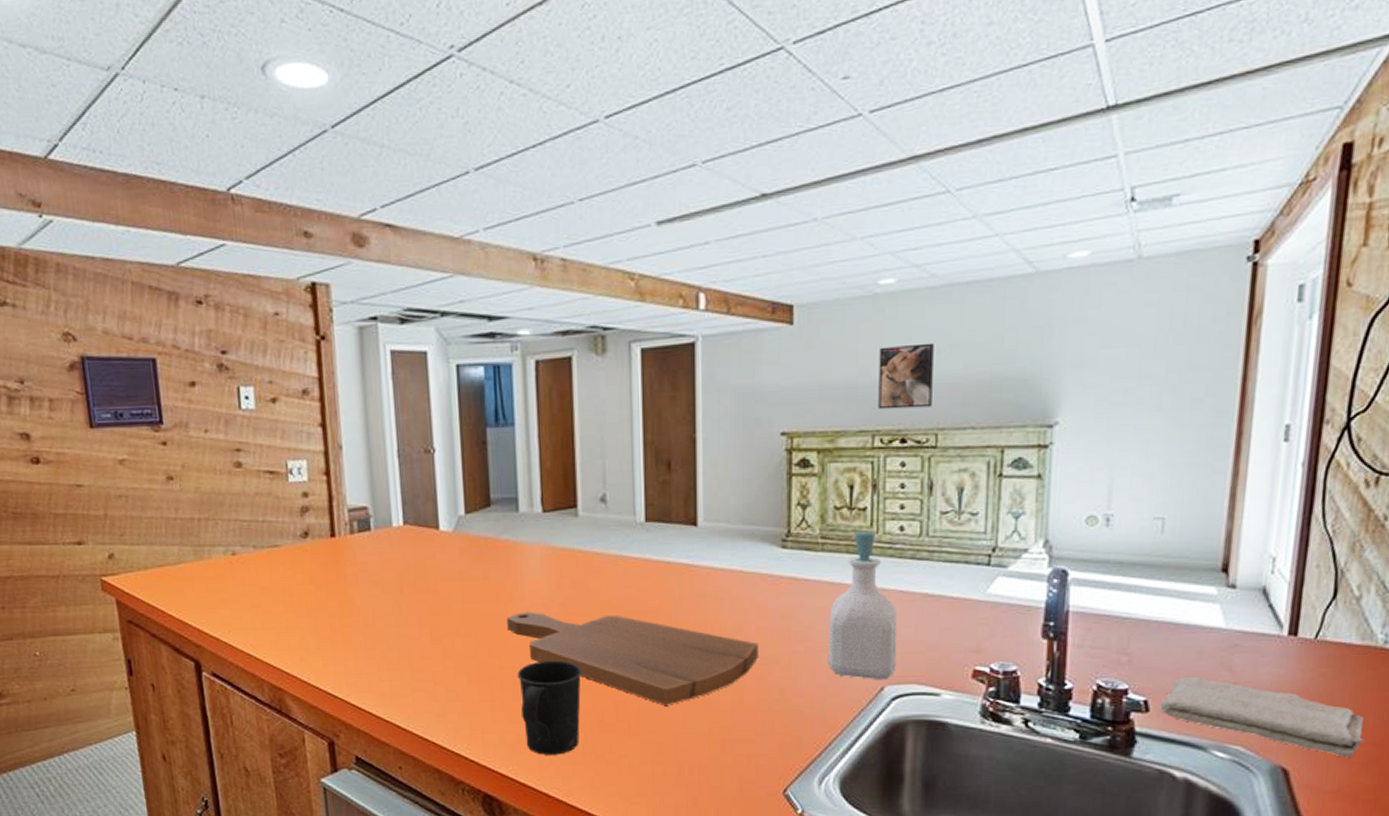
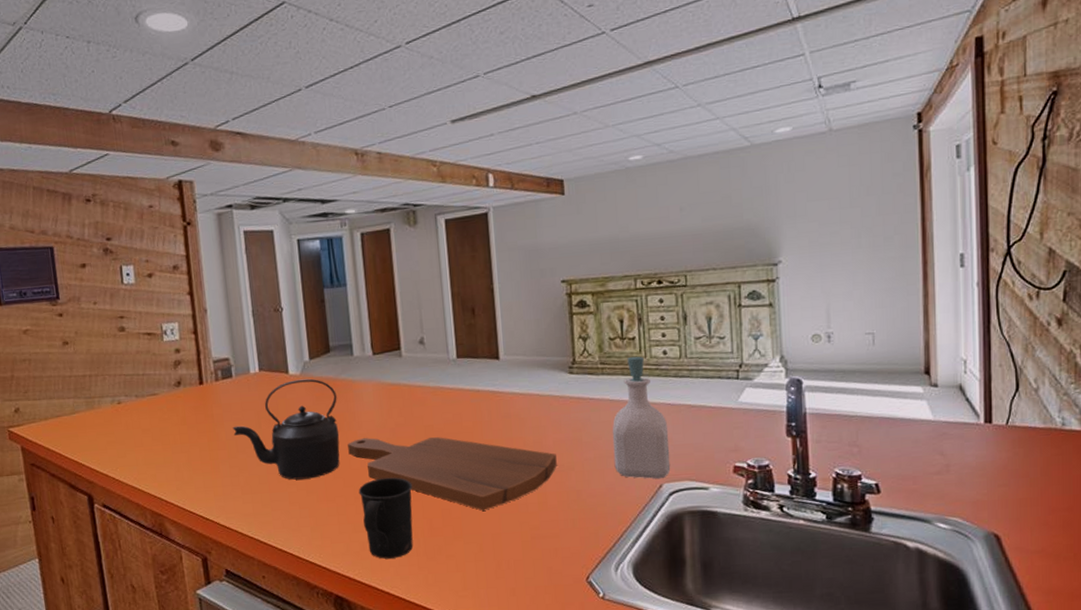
kettle: none [369,537,498,657] -> present [233,378,340,480]
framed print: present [878,343,934,410] -> none [634,203,680,258]
washcloth: present [1160,676,1365,757] -> none [889,461,1058,522]

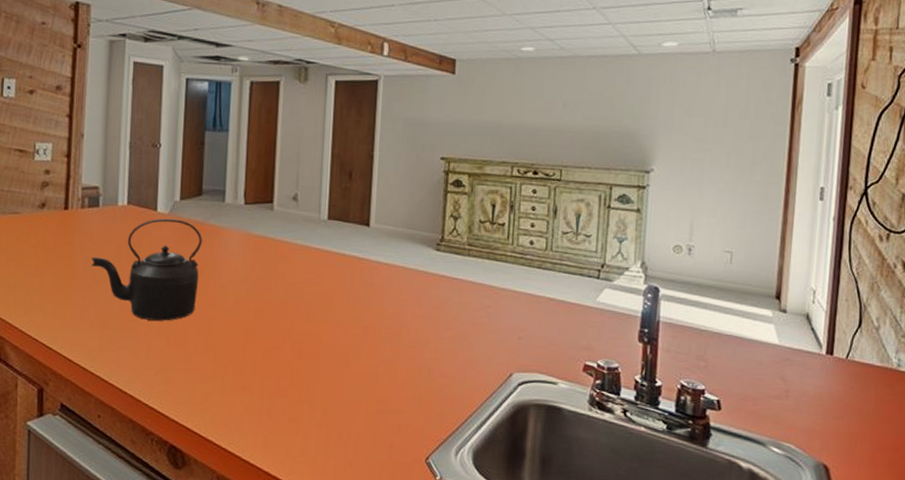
cutting board: present [347,437,557,511] -> none [205,287,413,377]
mug: present [358,477,414,559] -> none [209,330,265,414]
soap bottle: present [612,356,671,479] -> none [468,242,526,368]

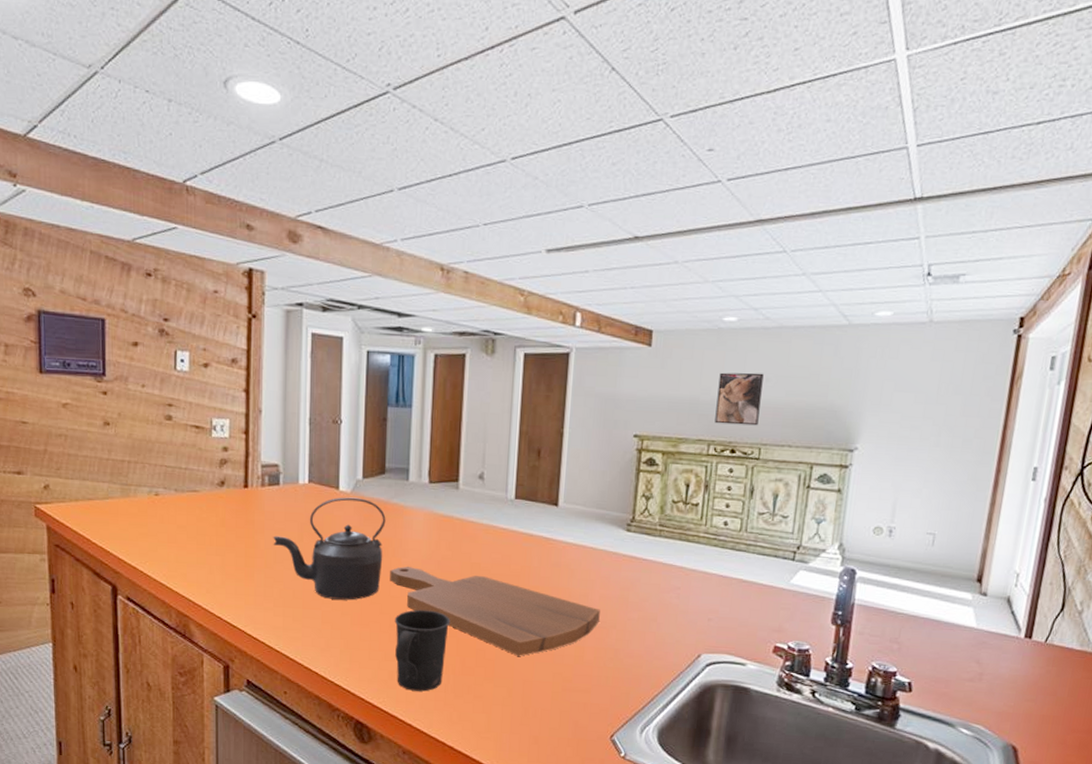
cutting board: none [205,287,413,377] -> present [390,566,600,656]
mug: none [209,330,265,414] -> present [394,609,451,692]
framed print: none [517,98,561,149] -> present [714,372,764,426]

